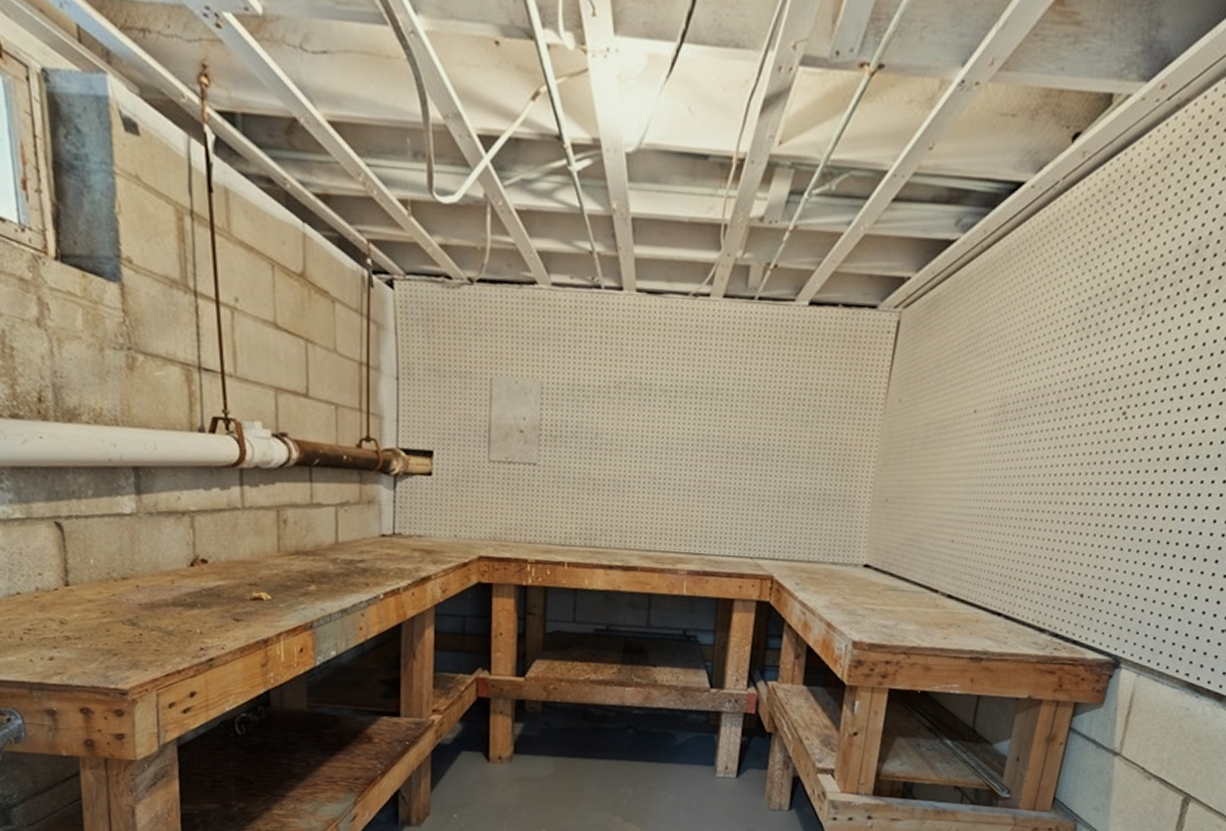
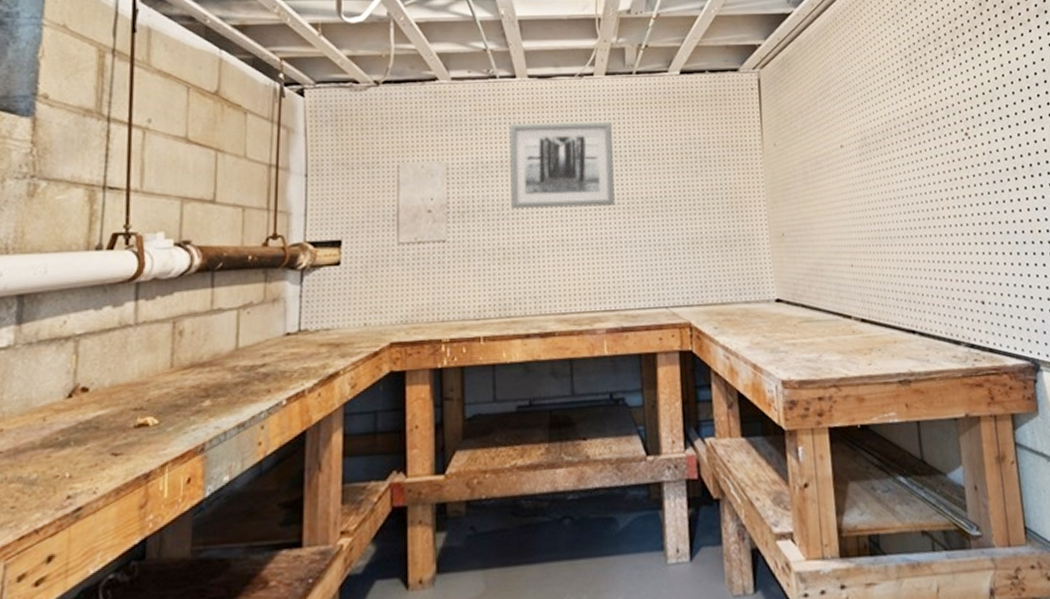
wall art: none [604,345,723,449] -> present [508,121,615,209]

